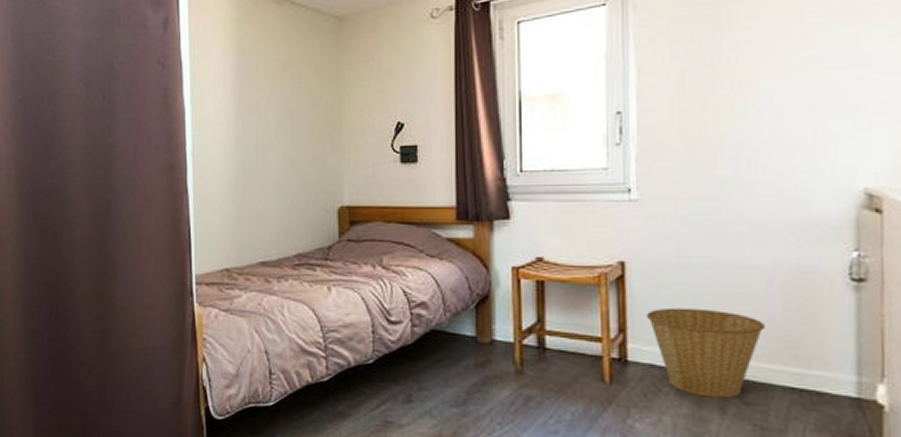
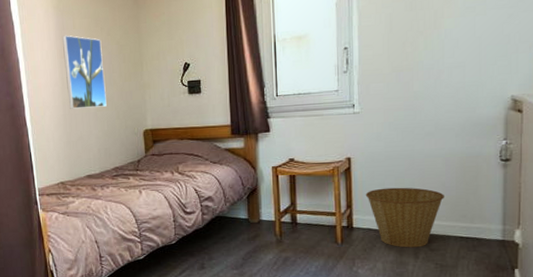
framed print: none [241,81,292,174] -> present [62,35,107,109]

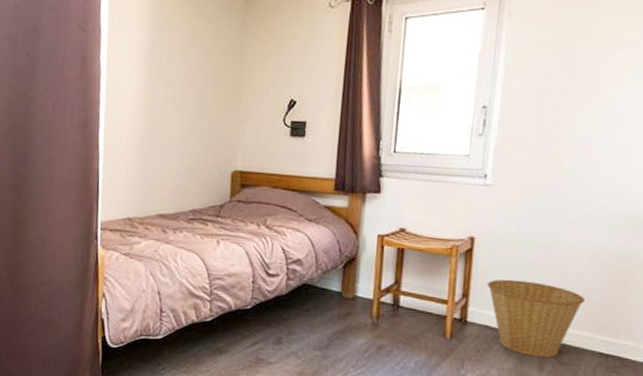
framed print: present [62,35,107,109] -> none [150,50,198,138]

